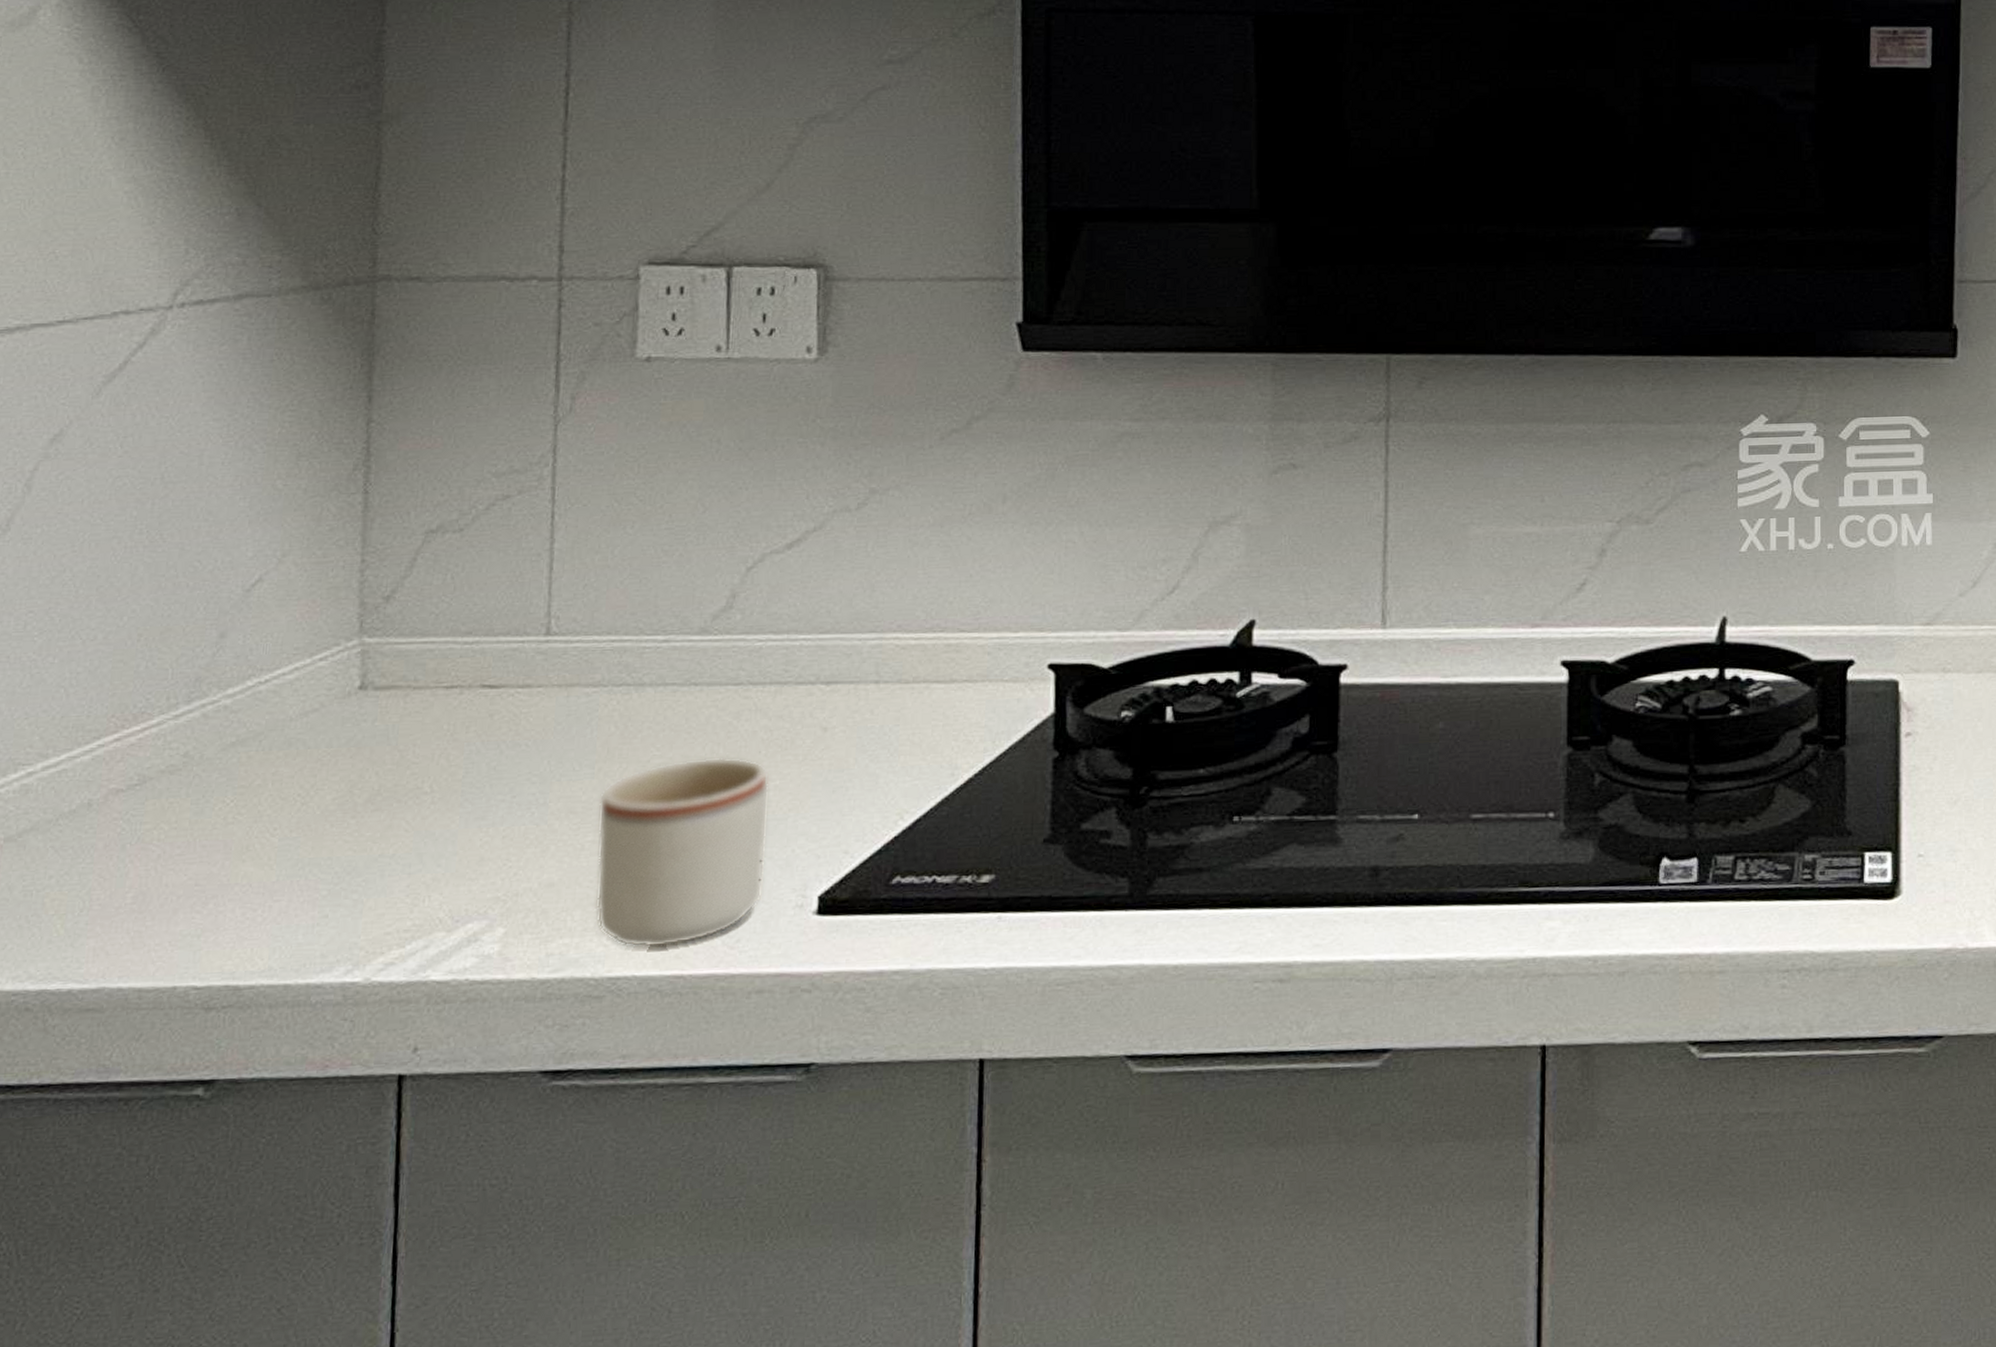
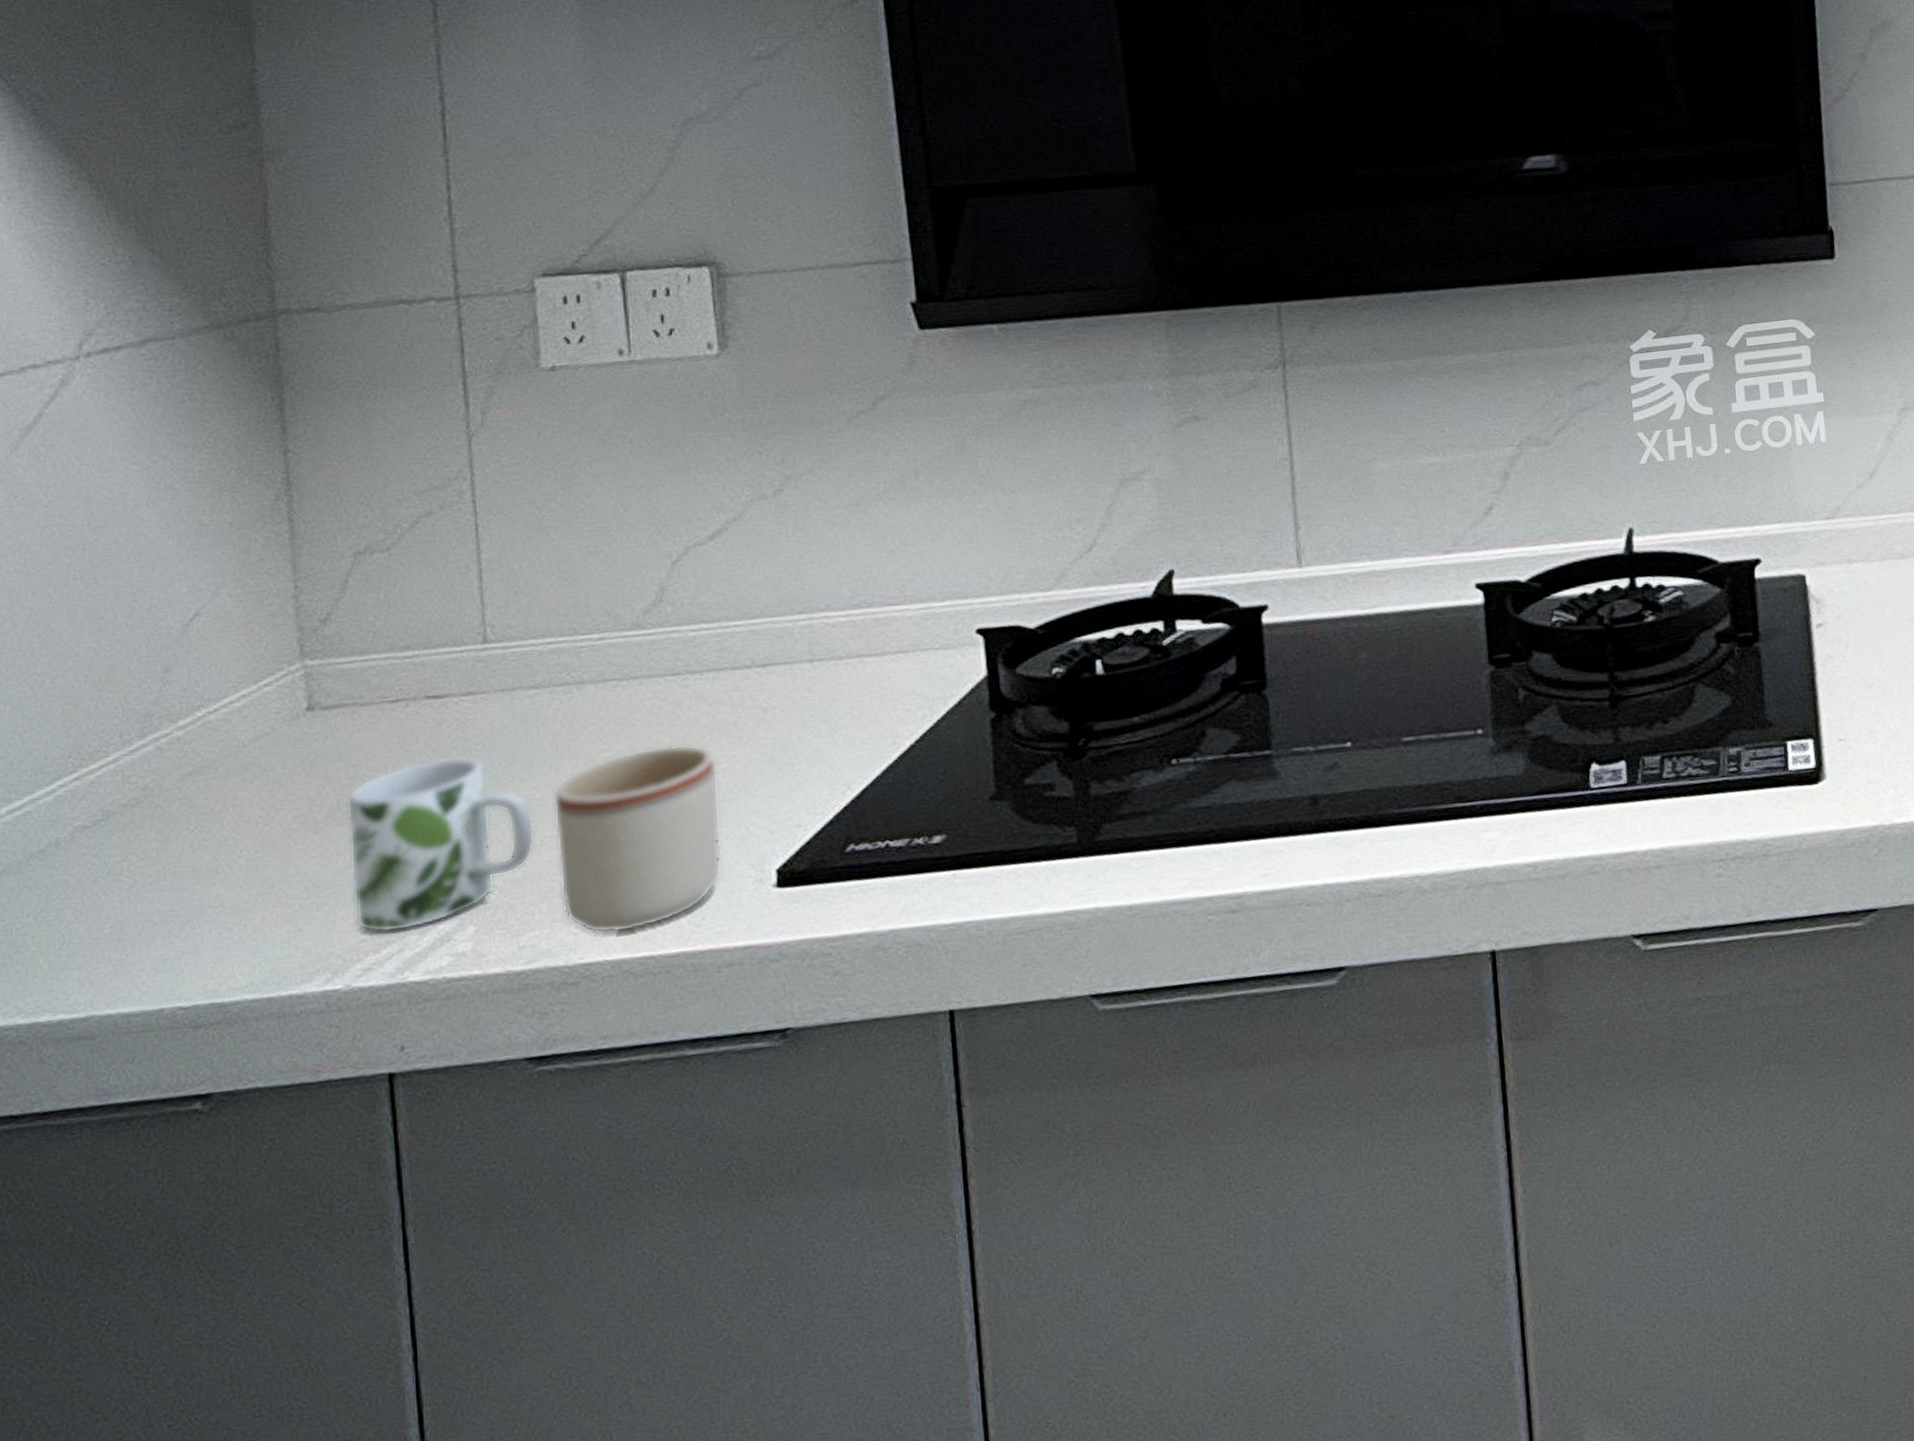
mug: none [382,750,577,928] -> present [347,756,535,933]

